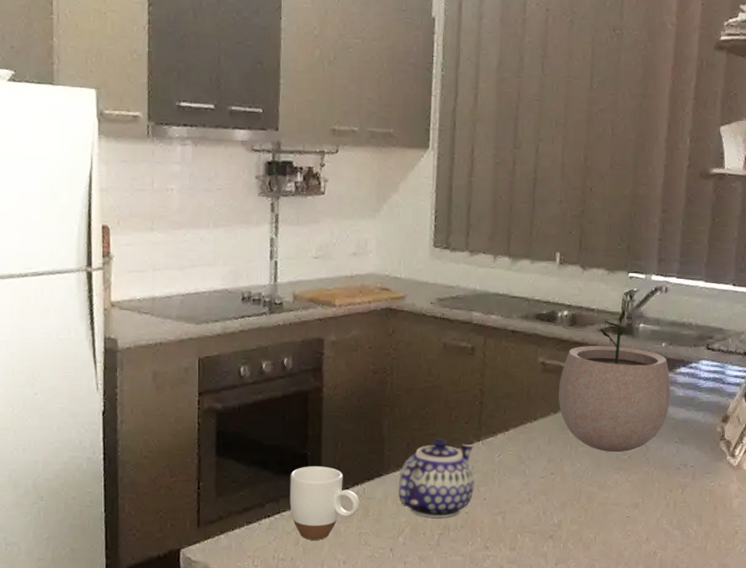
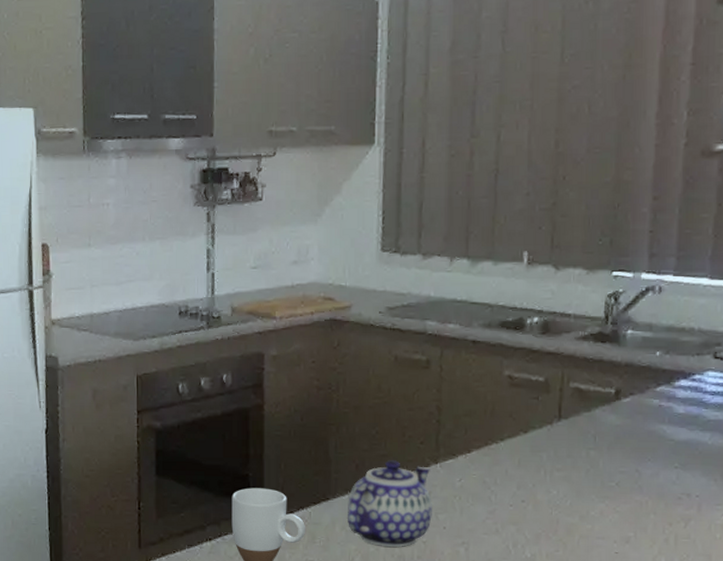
plant pot: present [558,311,671,453] -> none [528,316,668,479]

